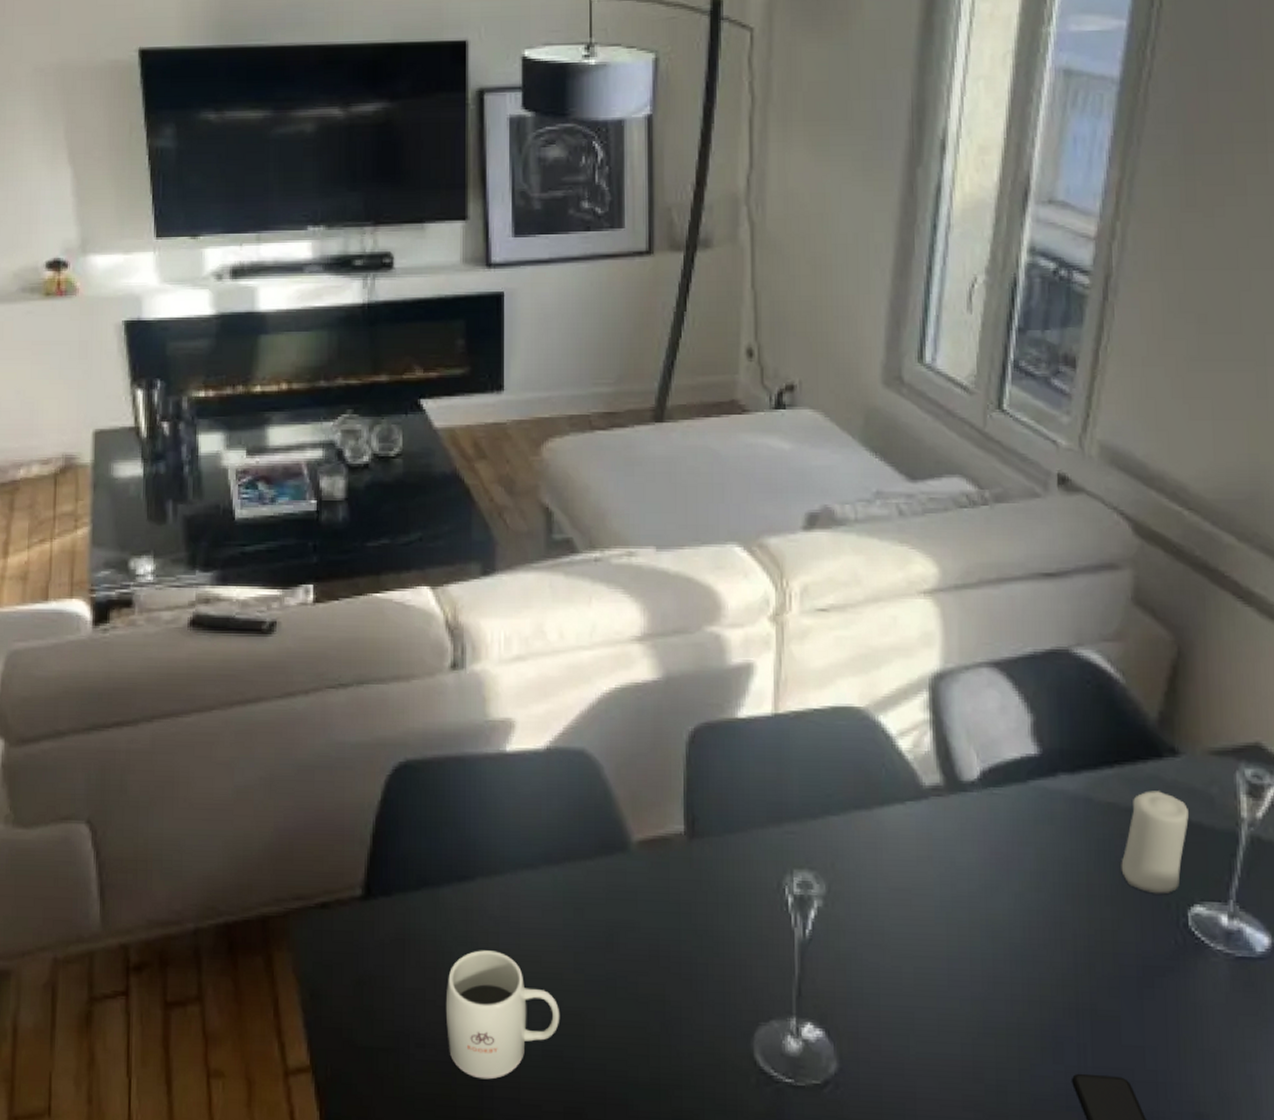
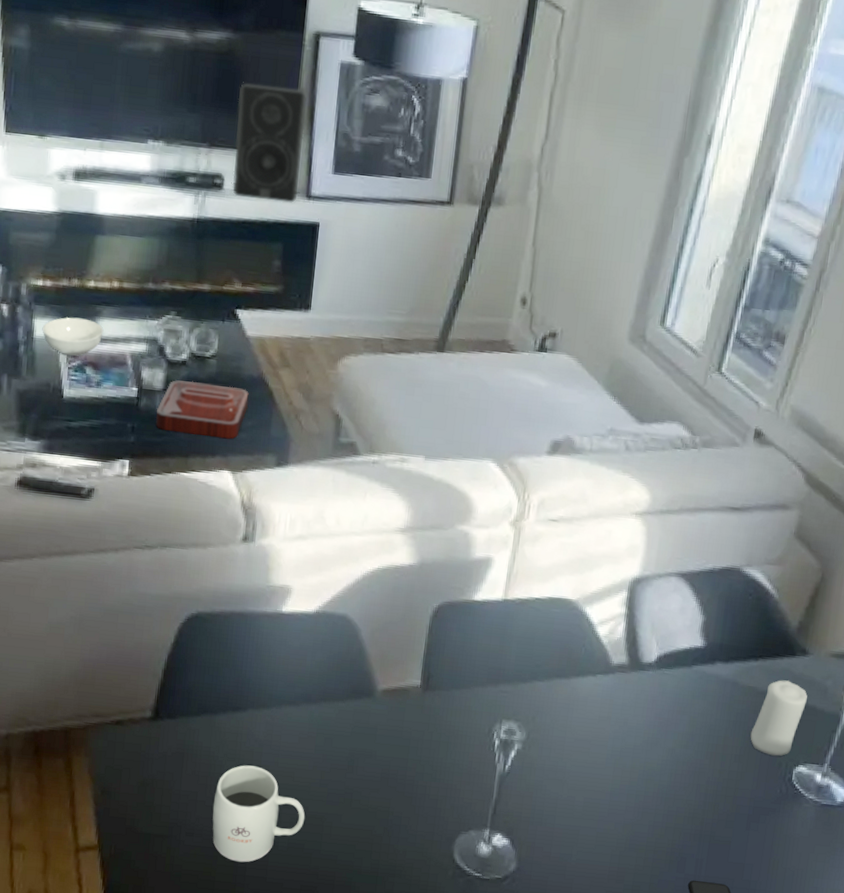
bowl: none [207,428,274,472] -> present [42,317,104,356]
decorative tray: none [339,485,444,549] -> present [155,380,249,439]
speaker: none [401,147,477,275] -> present [233,82,307,203]

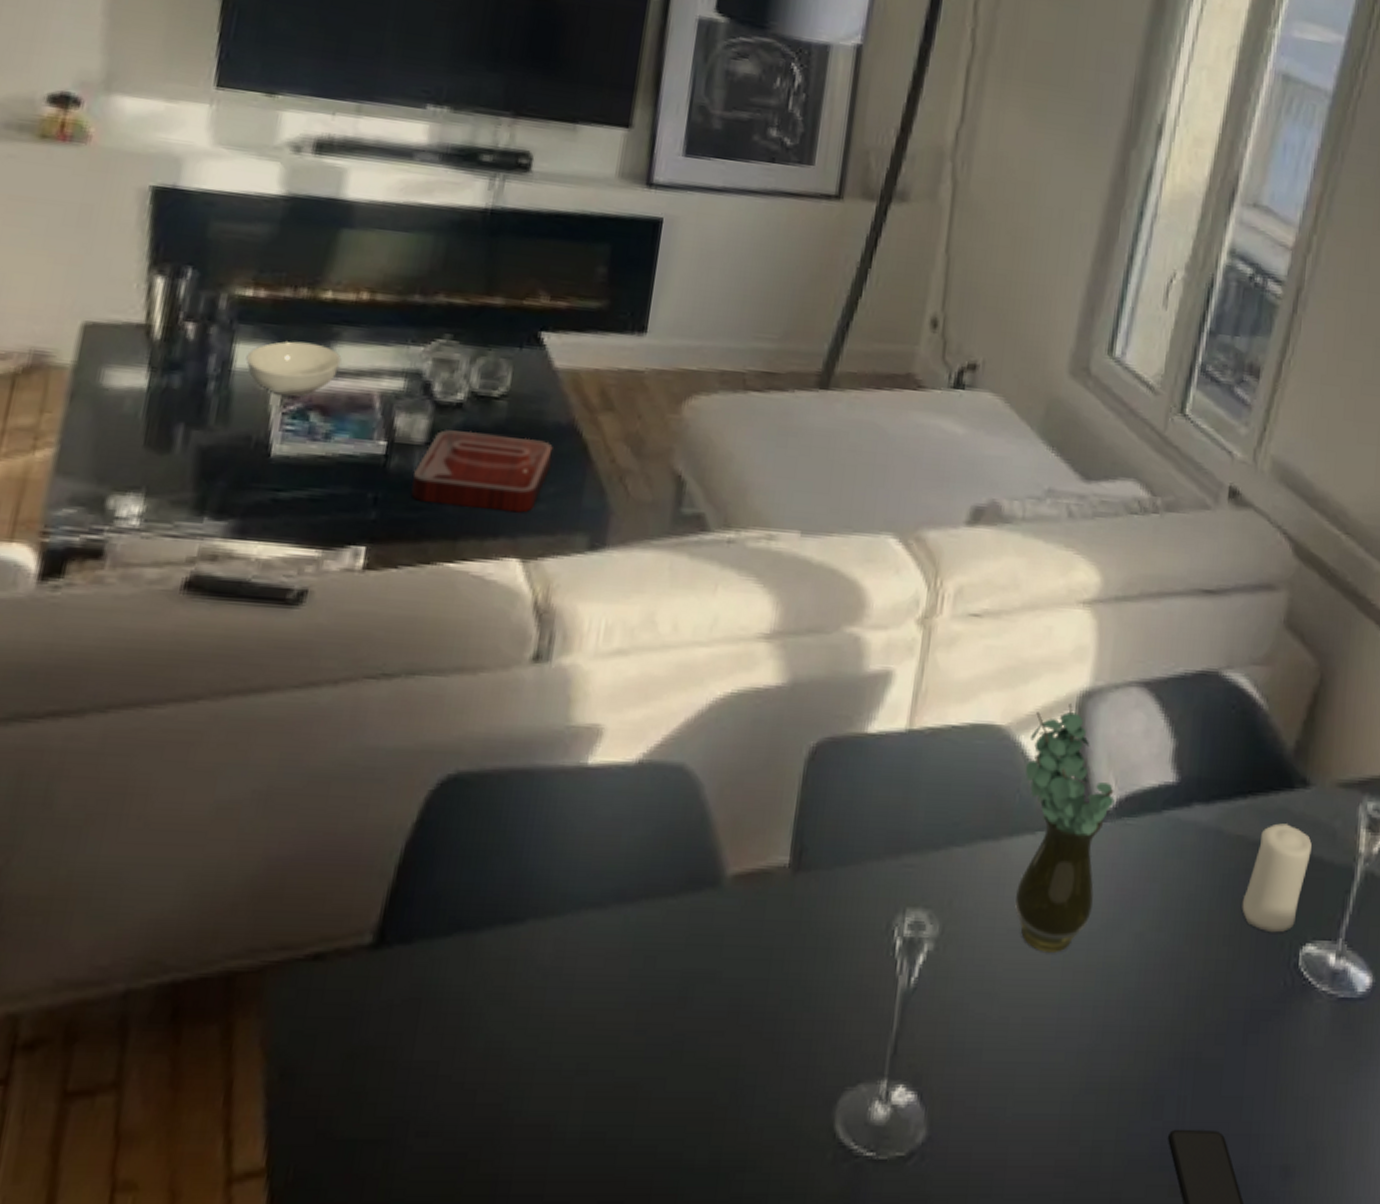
mug: present [212,765,306,863] -> none [459,1010,610,1173]
speaker: present [233,82,307,203] -> none [544,36,653,192]
vase: none [580,586,656,758] -> present [1015,703,1115,954]

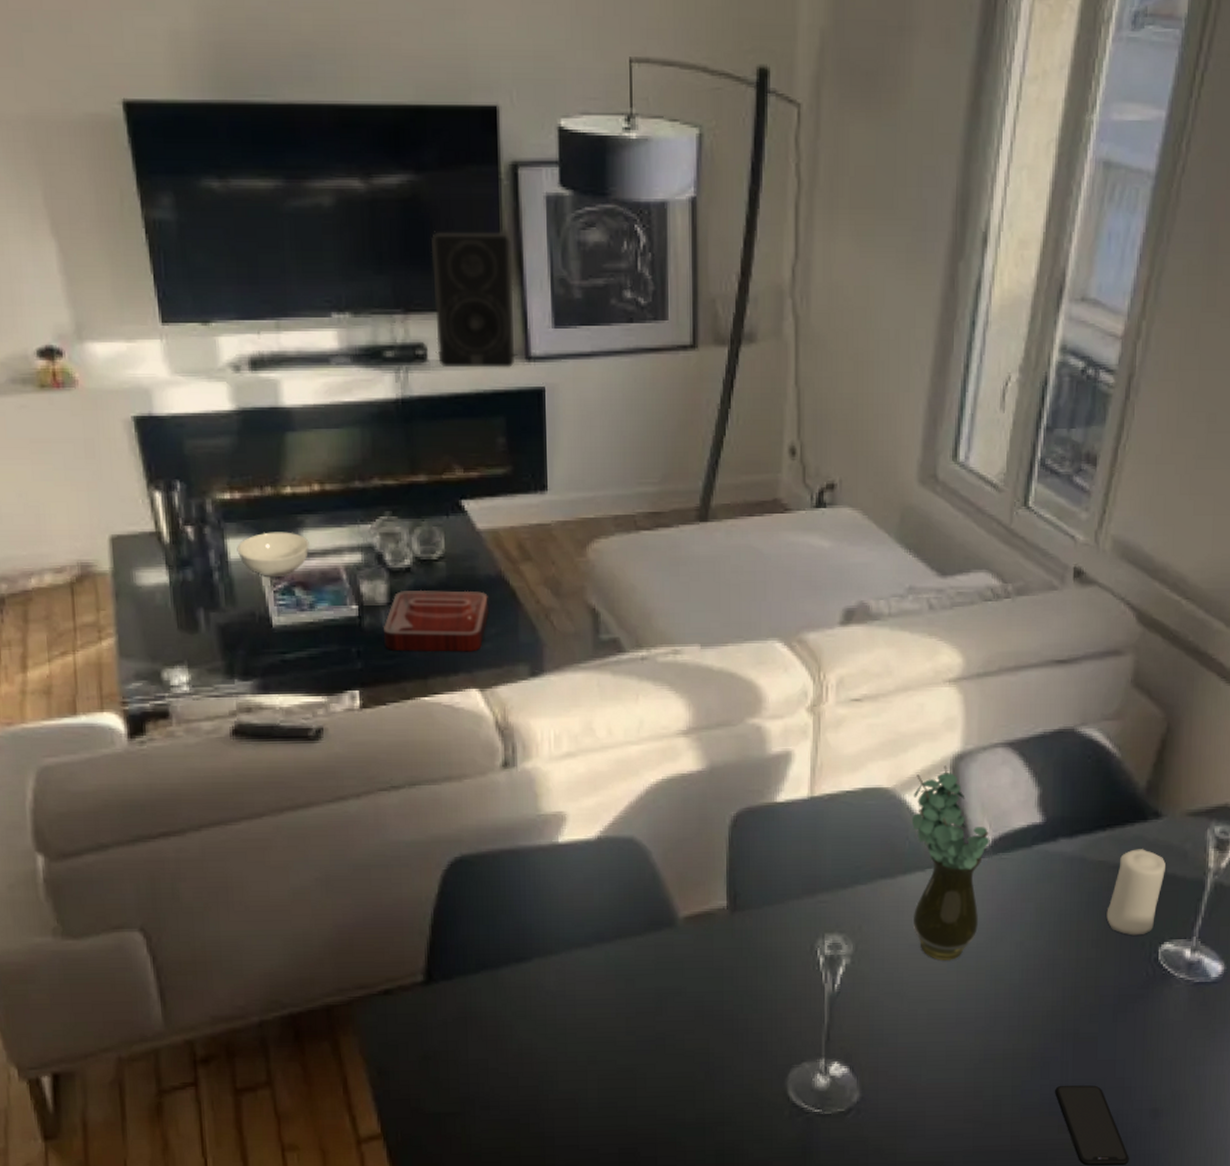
speaker: none [544,36,653,192] -> present [431,228,514,368]

